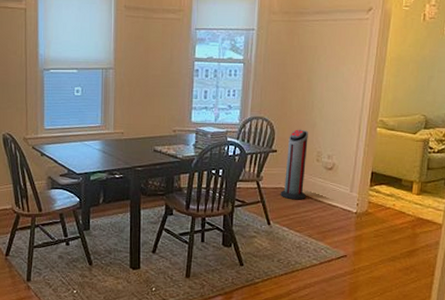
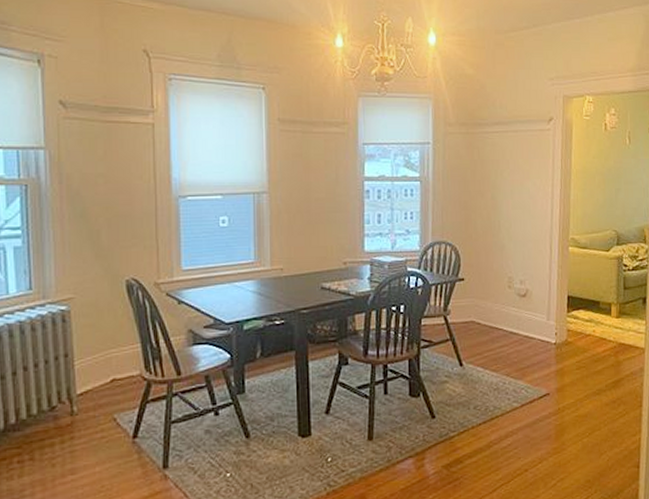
air purifier: present [280,129,308,200] -> none [471,253,500,334]

